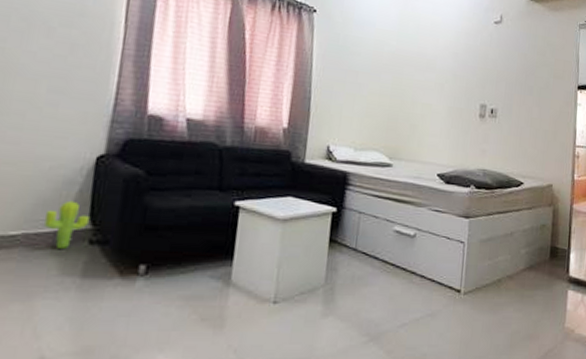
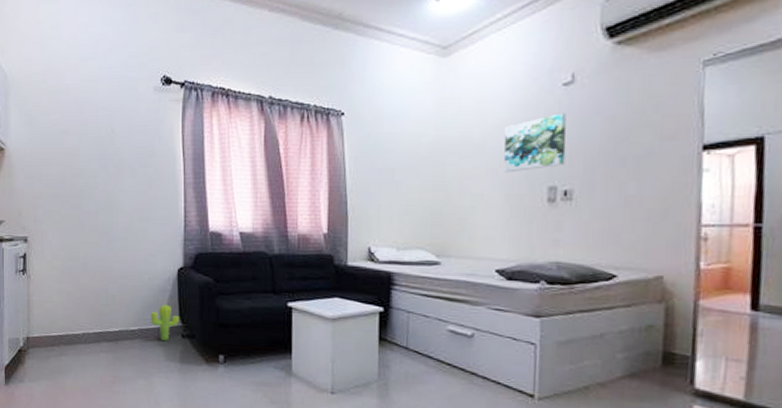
wall art: none [449,45,496,89] -> present [504,113,566,173]

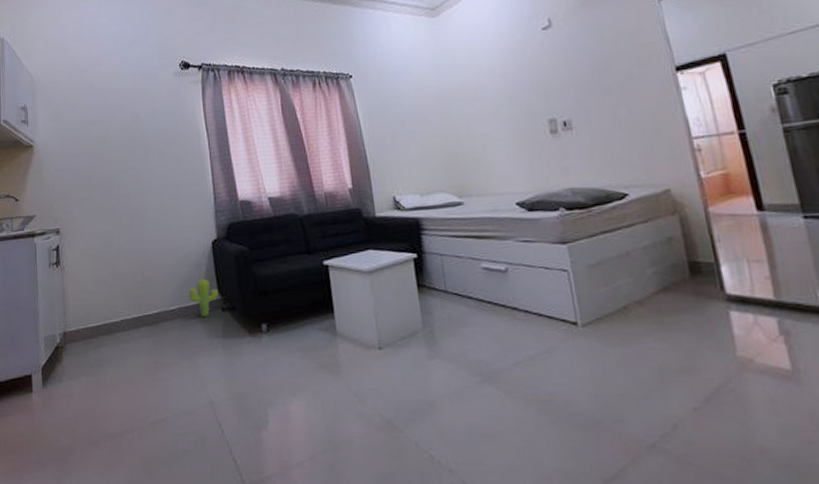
wall art: present [504,113,566,173] -> none [498,53,559,112]

